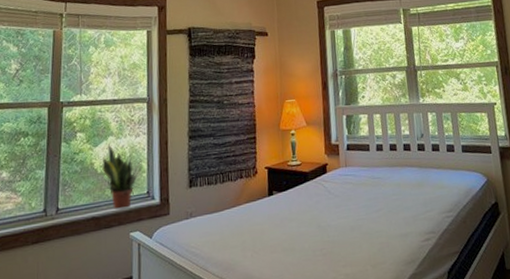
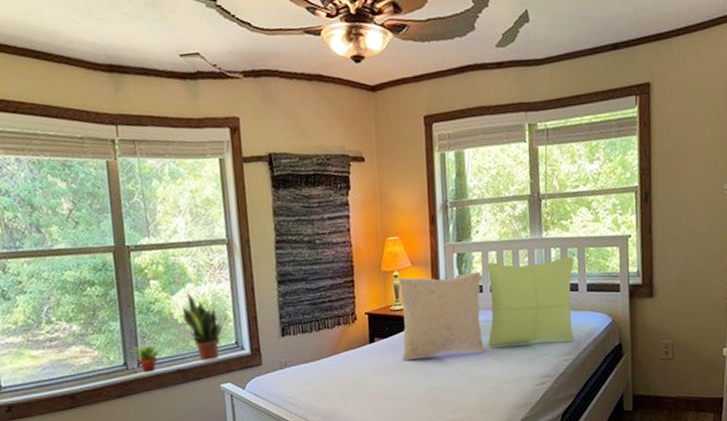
succulent plant: none [50,190,80,220] -> present [129,342,162,374]
pillow: none [295,131,374,213] -> present [399,271,485,360]
pillow: none [373,121,454,203] -> present [487,257,574,347]

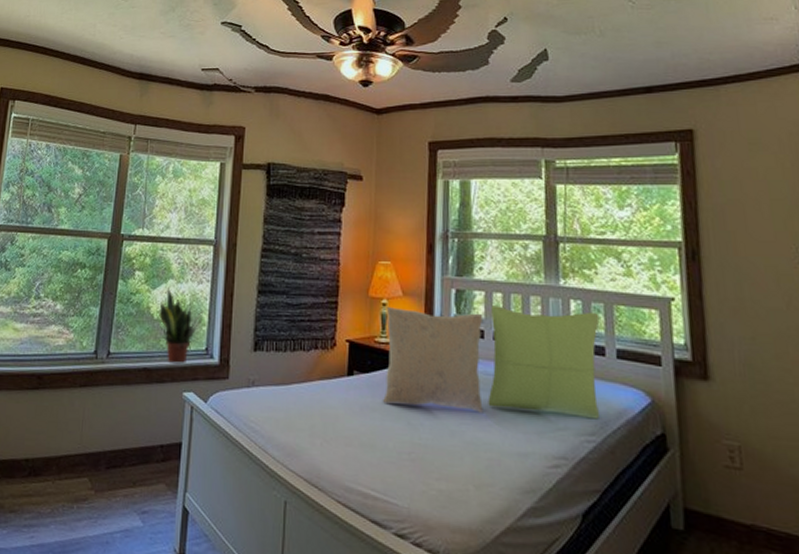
succulent plant: present [129,342,162,374] -> none [102,334,133,366]

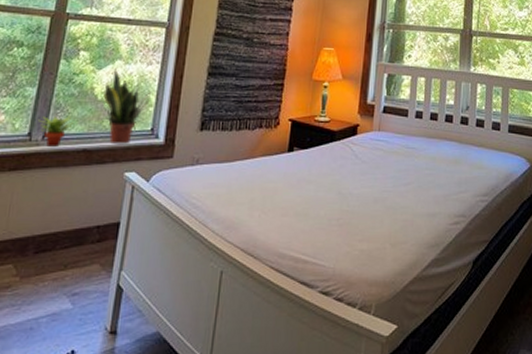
succulent plant: none [102,334,133,366] -> present [38,115,73,148]
pillow: present [383,307,483,413] -> none [318,89,409,181]
pillow: present [488,305,600,420] -> none [407,88,498,183]

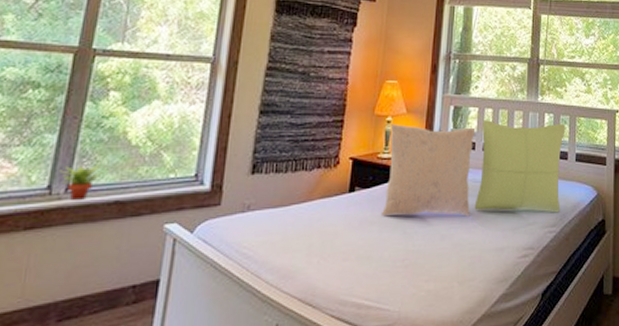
potted plant: present [103,69,152,145] -> none [138,110,196,195]
pillow: none [318,89,409,181] -> present [382,124,476,217]
pillow: none [407,88,498,183] -> present [474,120,566,213]

